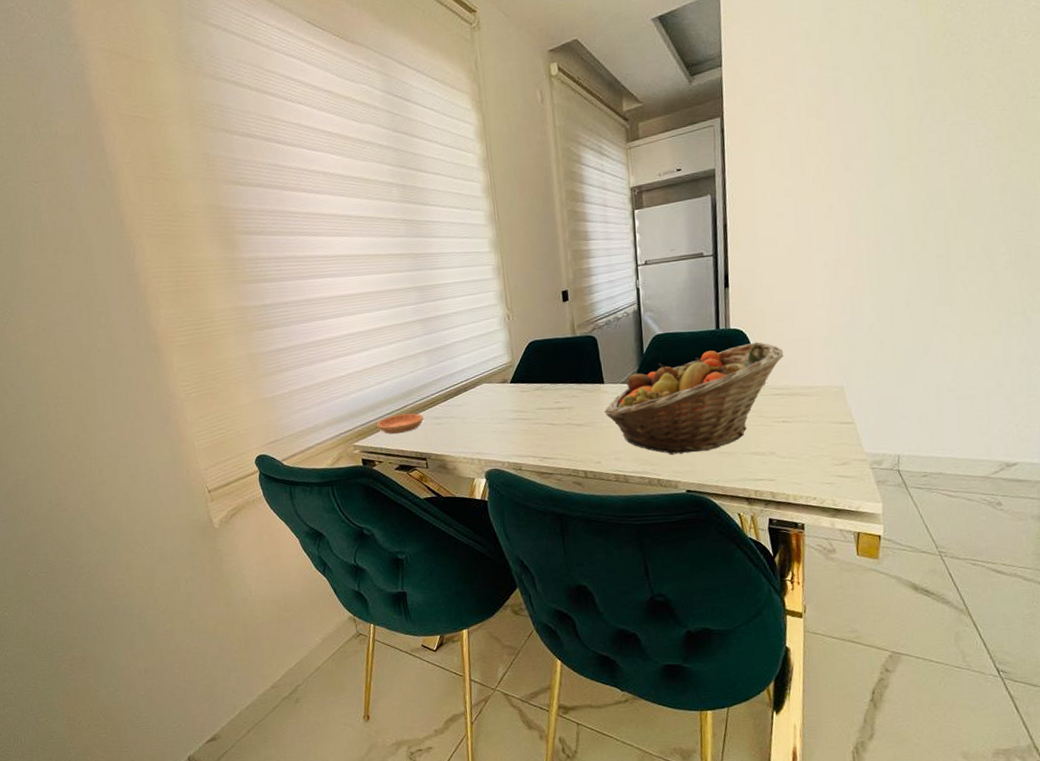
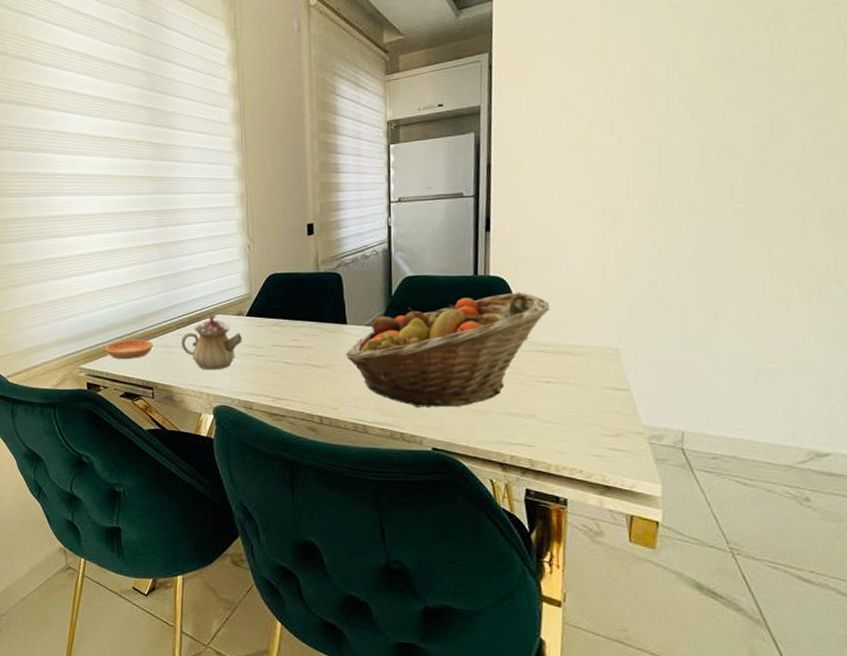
teapot: none [450,383,509,437] -> present [181,314,243,370]

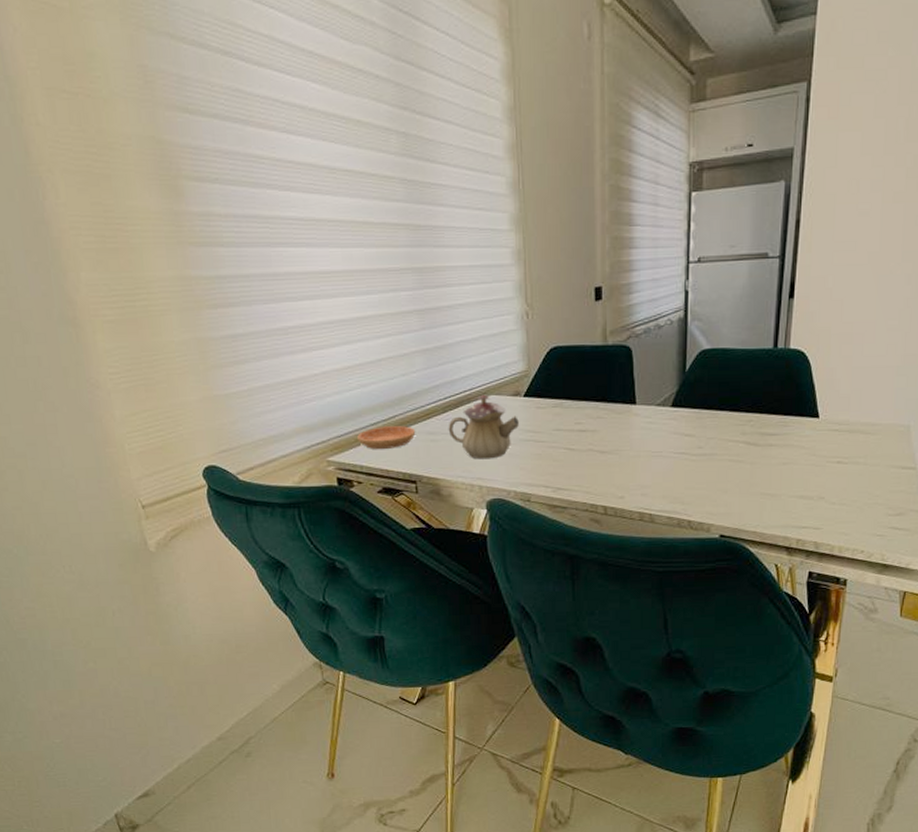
fruit basket: present [344,292,551,407] -> none [632,366,848,493]

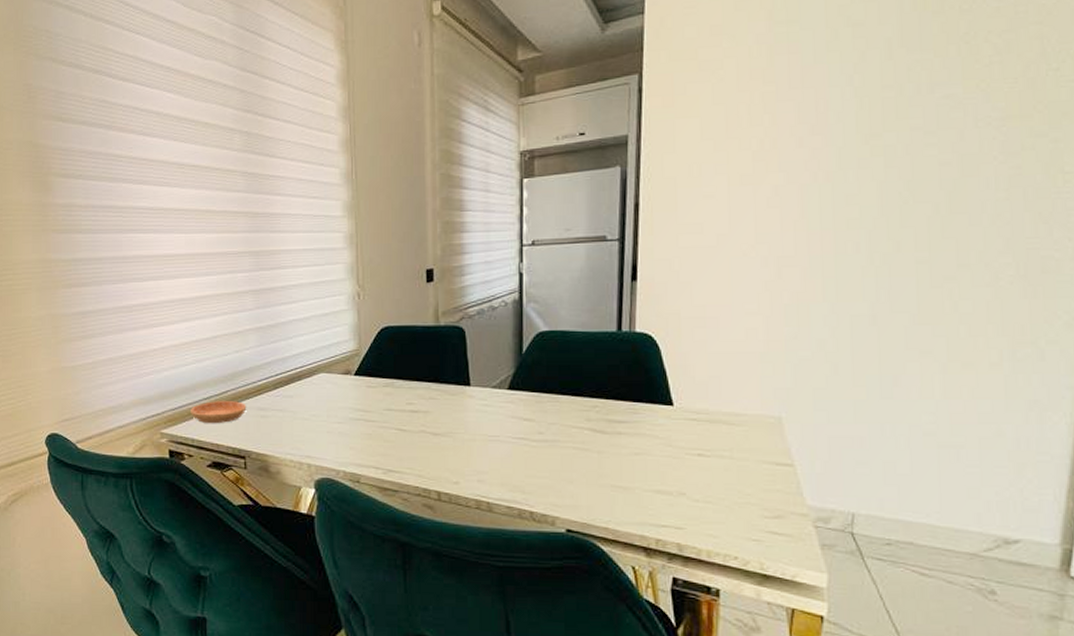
teapot: present [448,394,520,460] -> none [278,372,350,437]

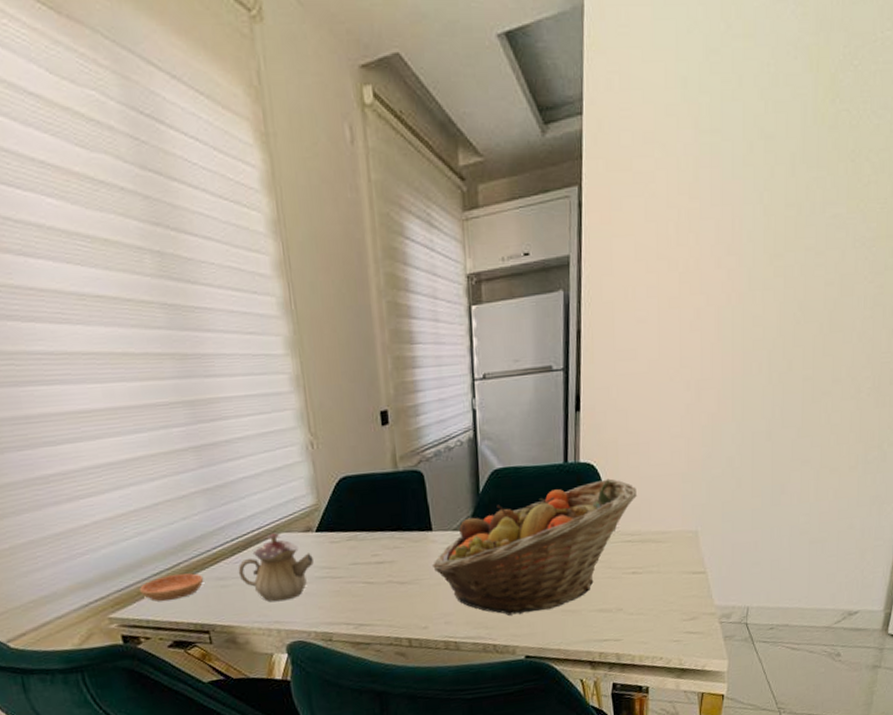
teapot: none [278,372,350,437] -> present [238,532,314,602]
fruit basket: none [467,351,705,483] -> present [431,478,638,616]

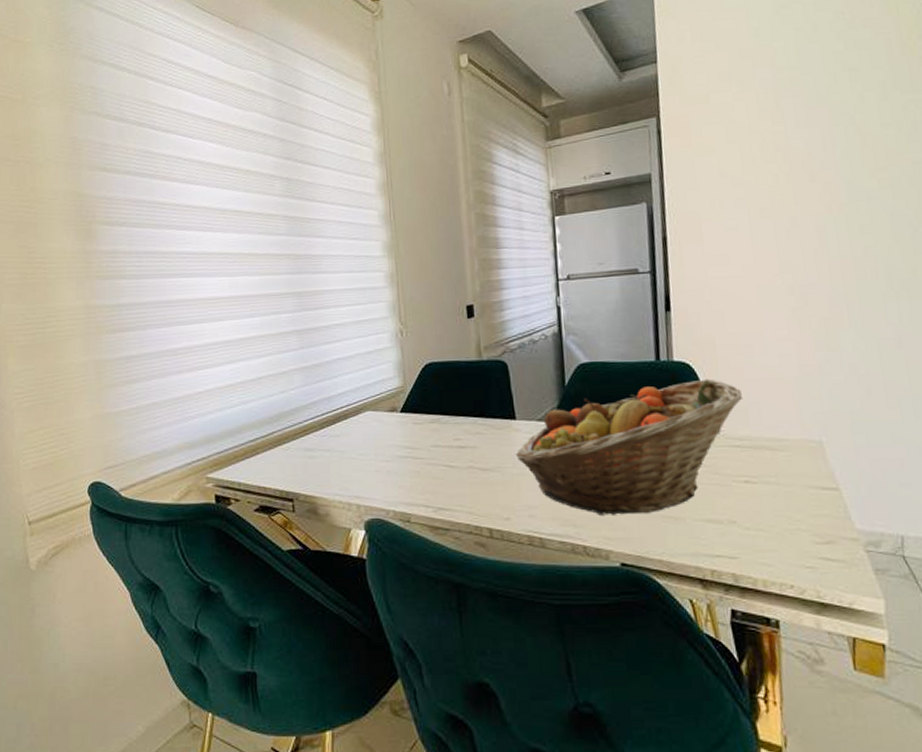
saucer: present [140,573,204,601] -> none [237,442,294,467]
teapot: present [238,532,314,602] -> none [325,410,397,477]

